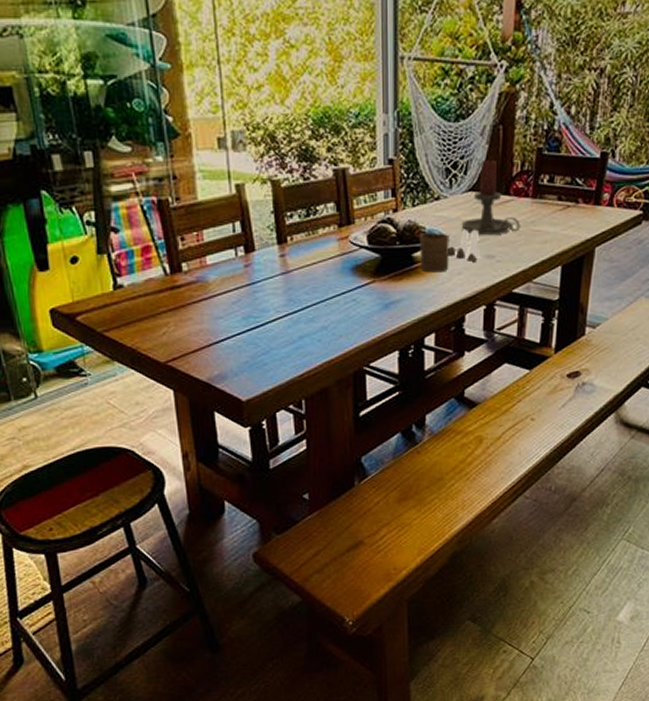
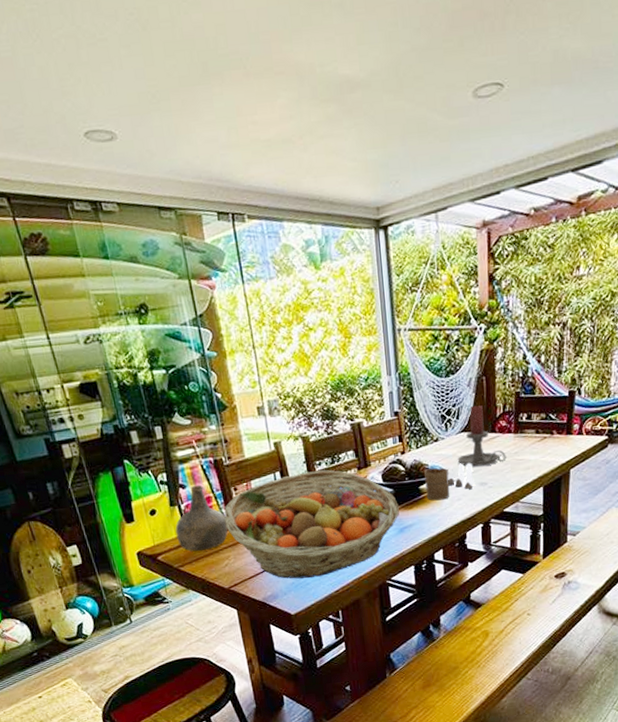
bottle: none [102,229,170,314] -> present [175,484,228,552]
fruit basket: none [165,224,385,357] -> present [223,470,399,579]

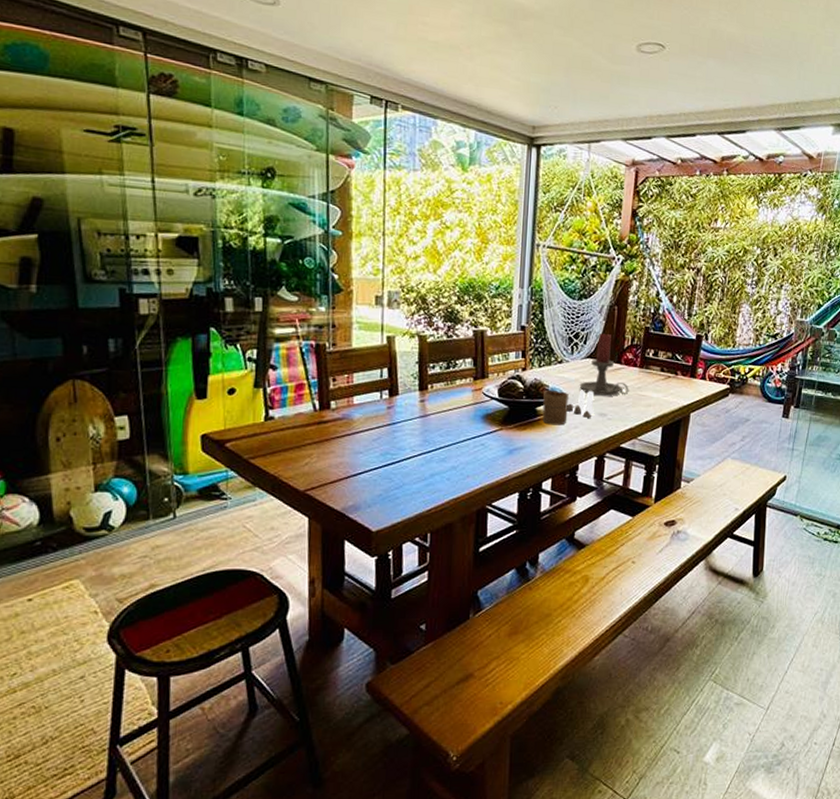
bottle: present [175,484,228,552] -> none [254,368,317,444]
fruit basket: present [223,470,399,579] -> none [315,373,512,491]

